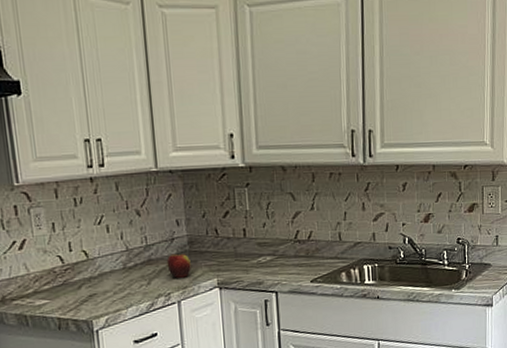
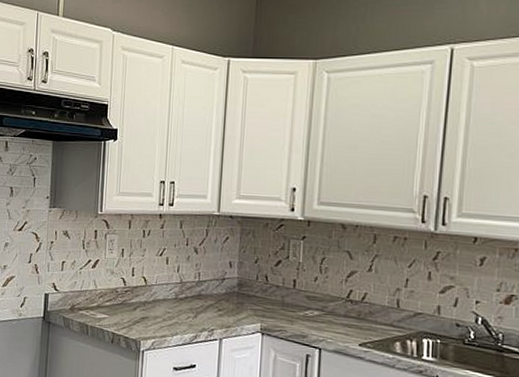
apple: present [166,254,191,278] -> none [214,292,237,317]

